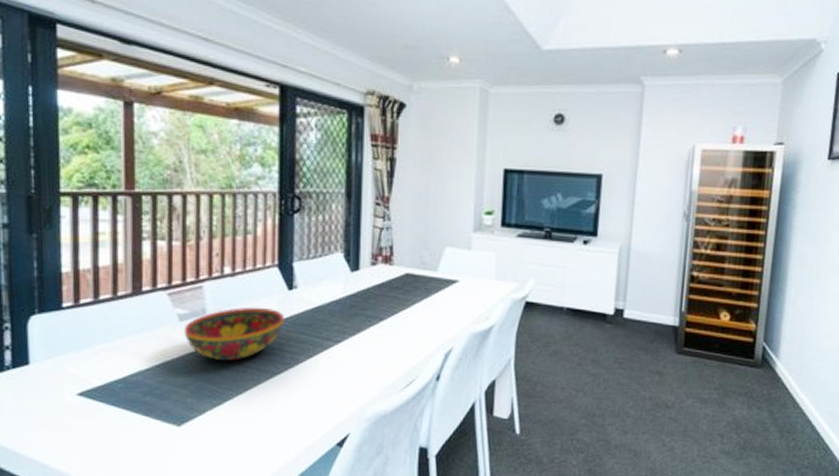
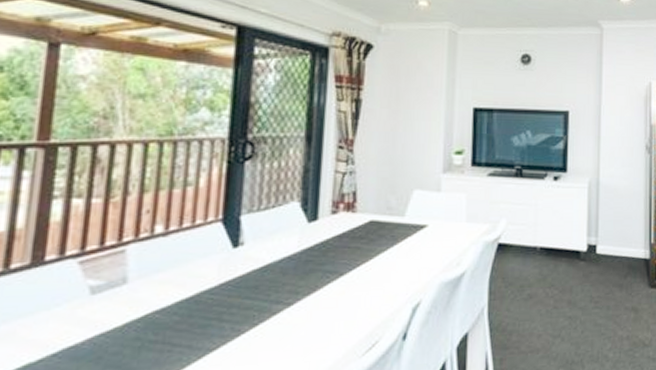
bowl: present [184,307,285,361] -> none [95,270,226,341]

